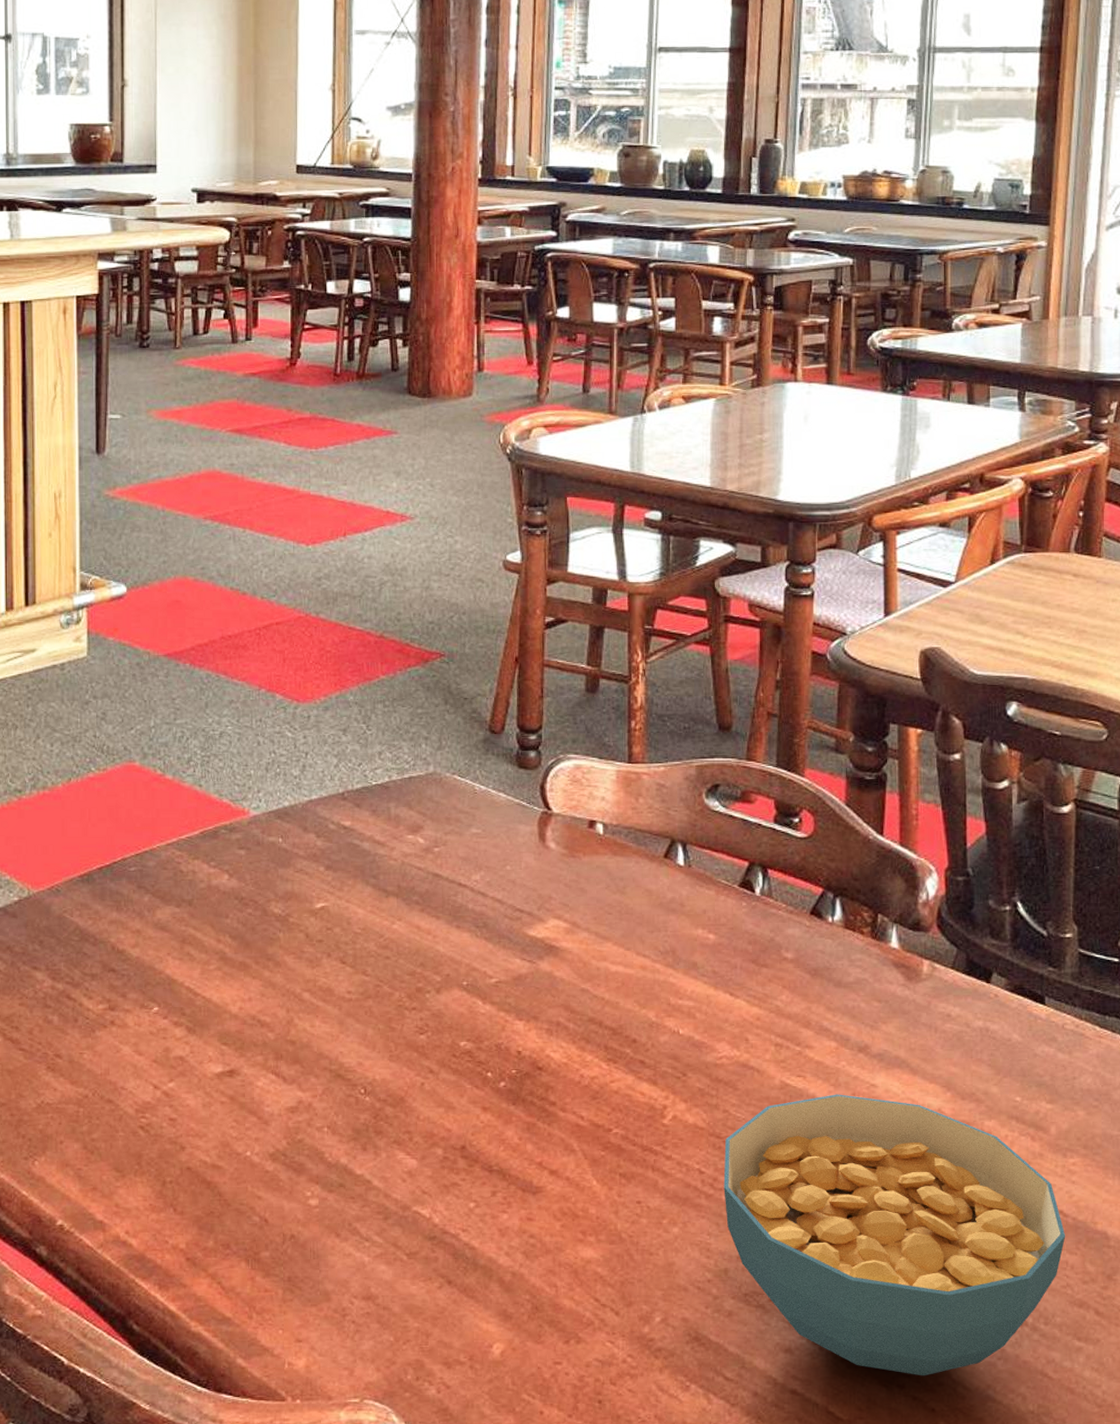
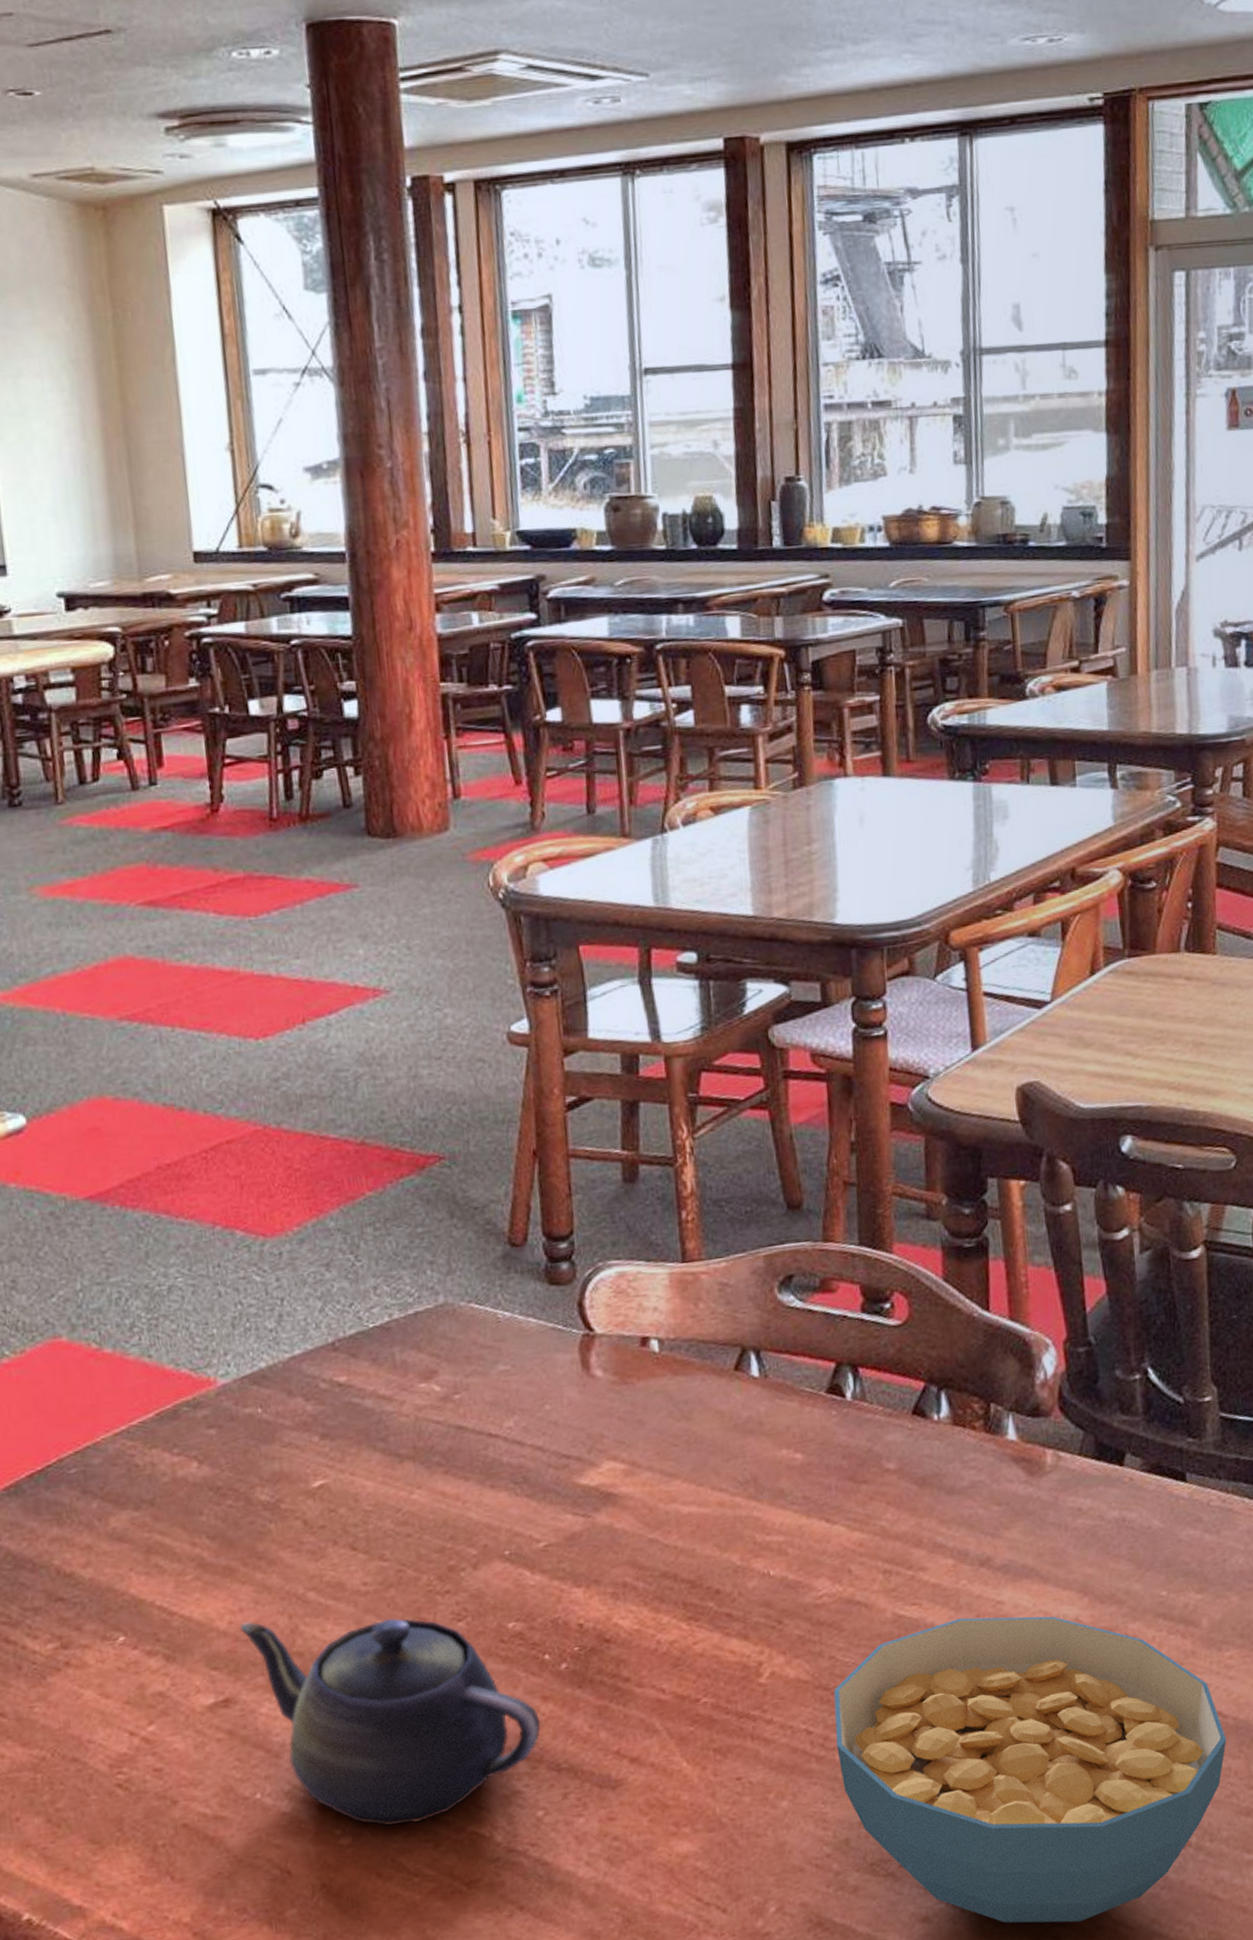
teapot: none [249,1010,480,1196] -> present [240,1618,541,1827]

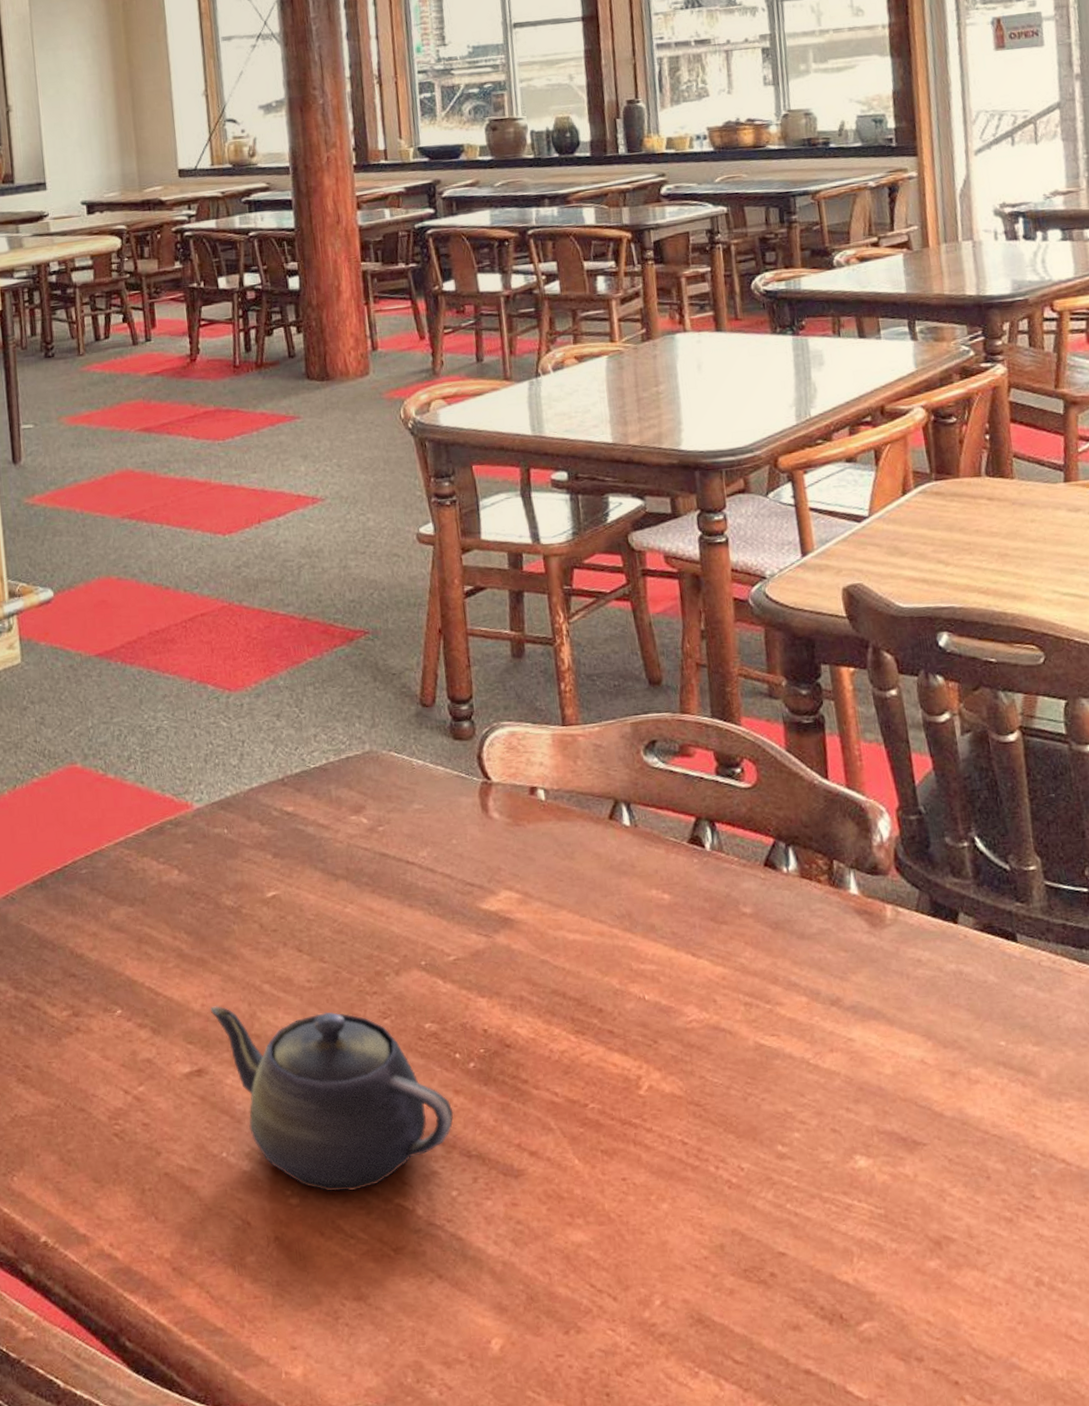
cereal bowl: present [834,1616,1227,1924] -> none [705,1051,1072,1347]

